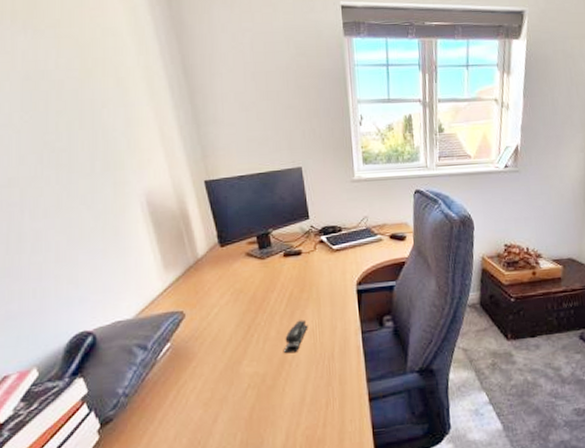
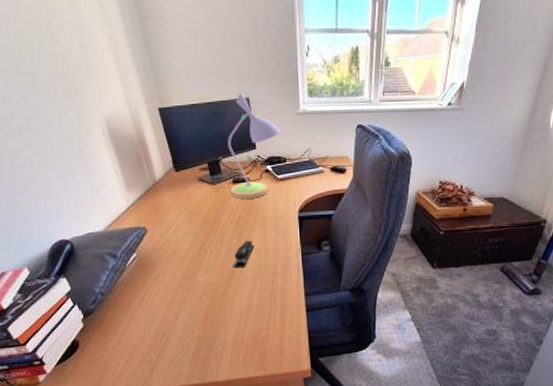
desk lamp: none [278,160,336,274] -> present [228,91,282,199]

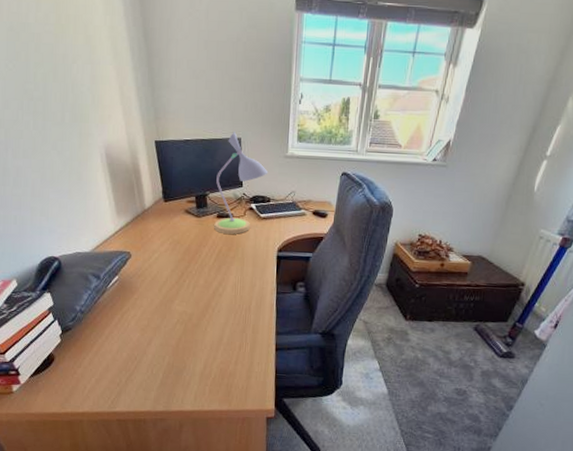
stapler: present [232,240,255,268] -> none [208,274,232,301]

